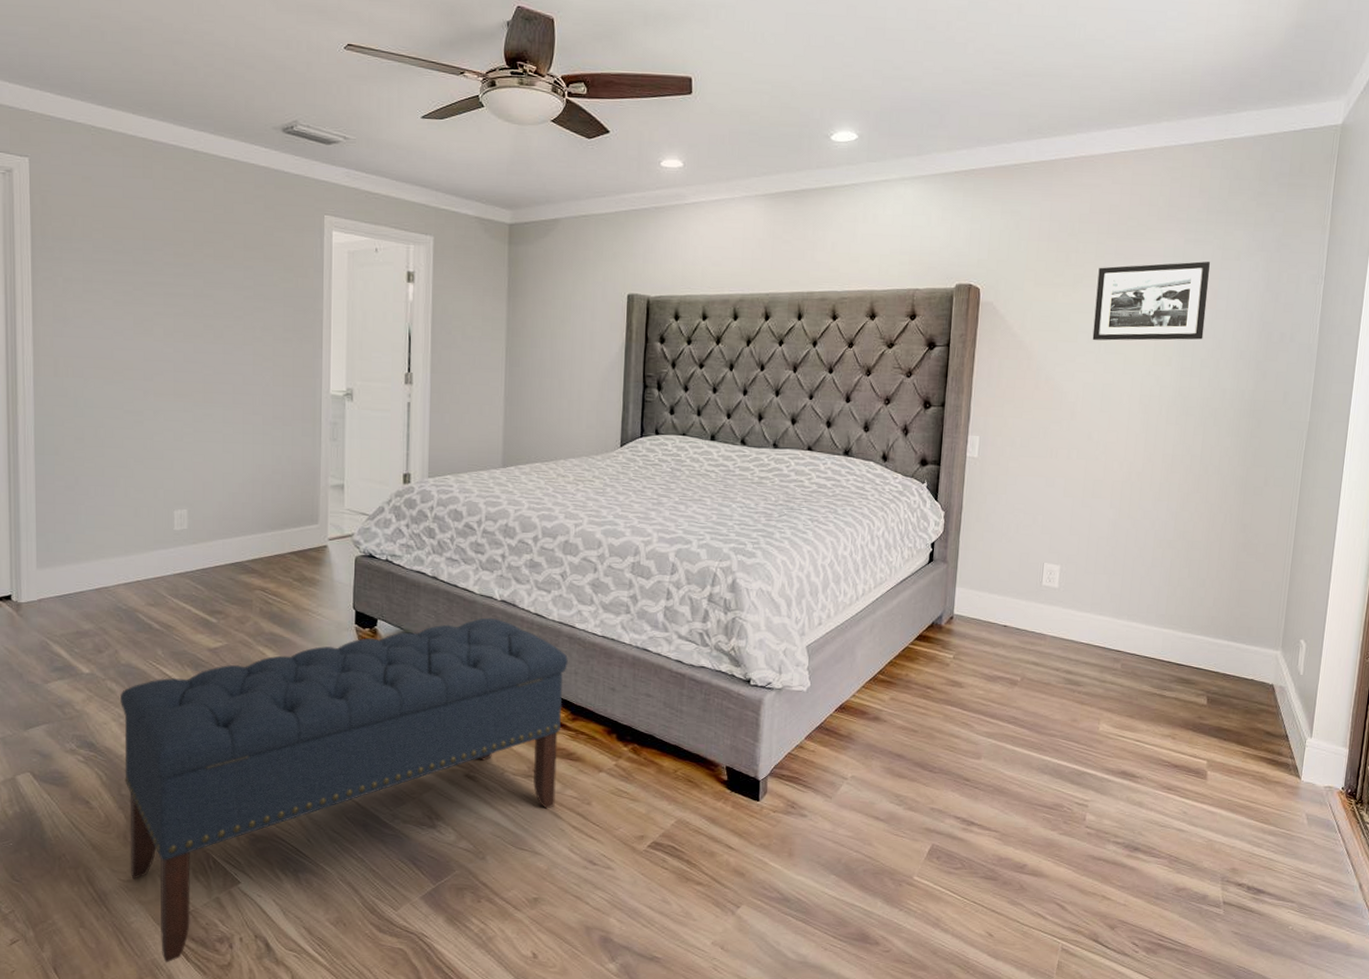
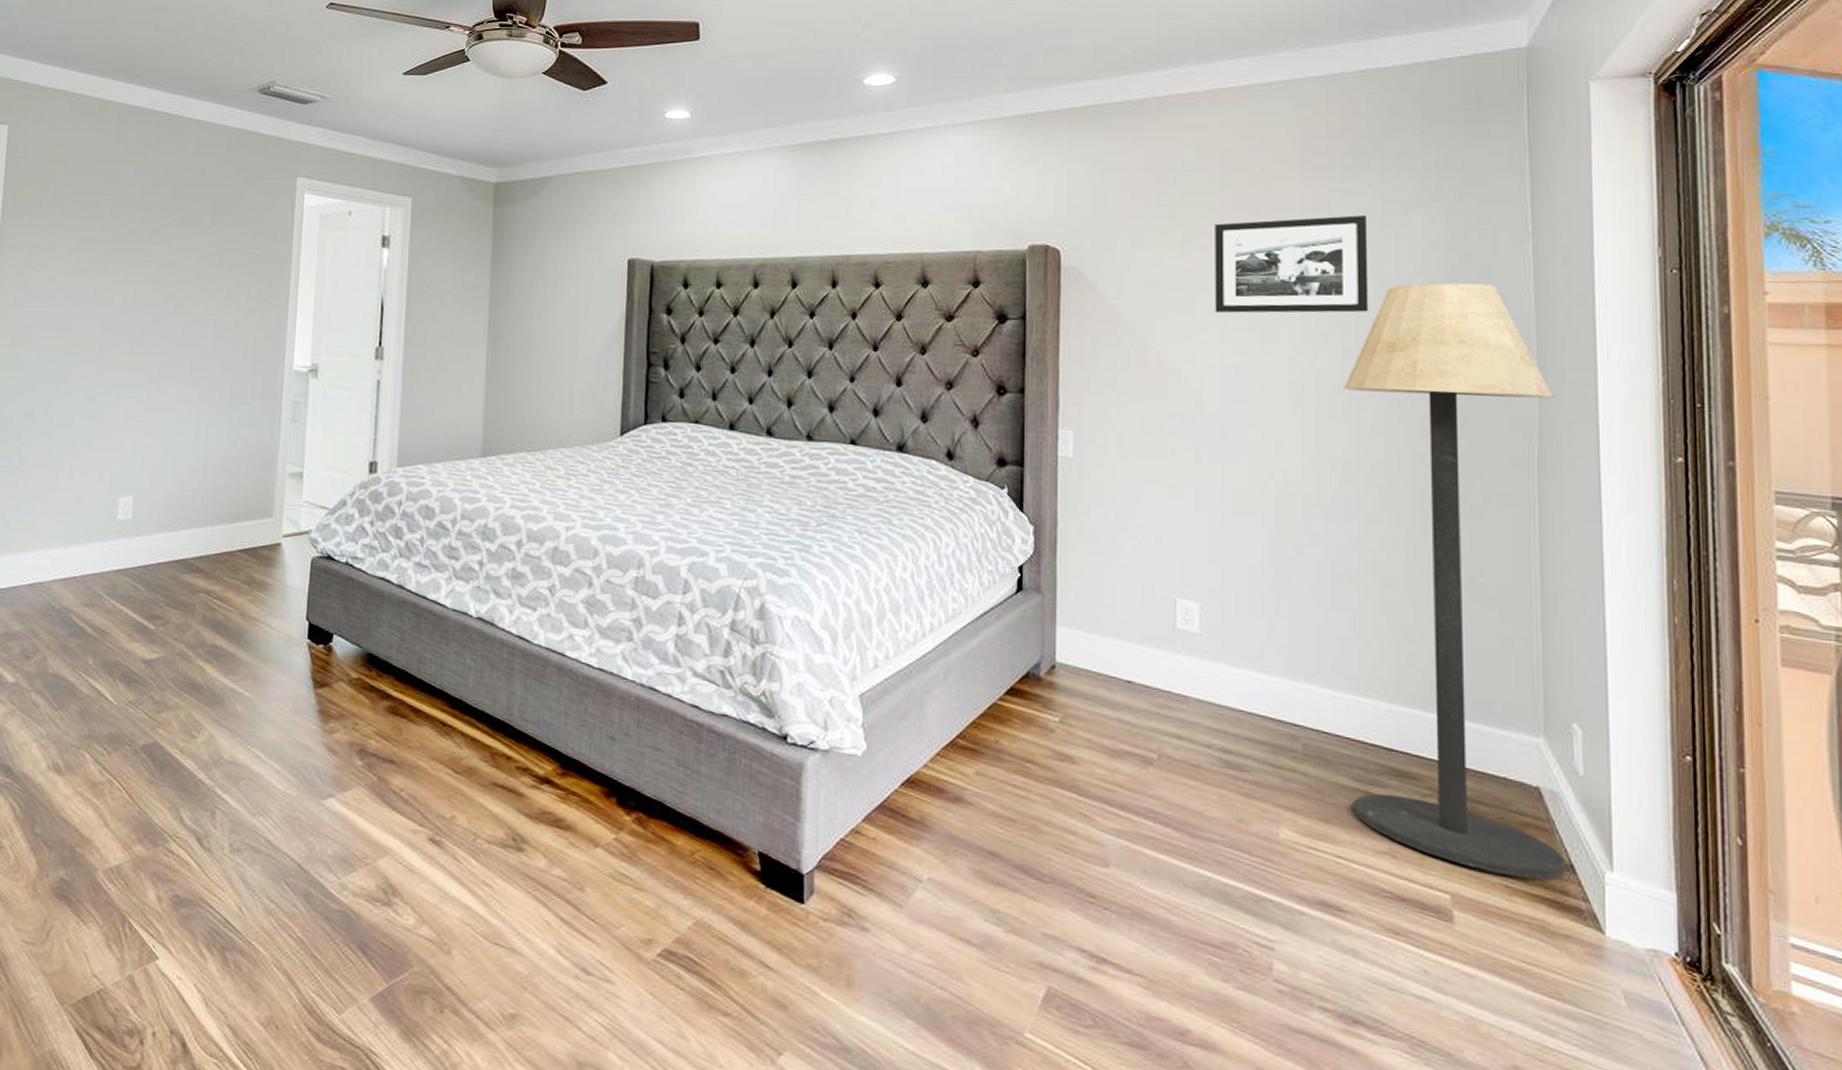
bench: present [120,617,568,963] -> none [35,637,557,1057]
floor lamp: none [1150,316,1322,746] -> present [1344,283,1566,880]

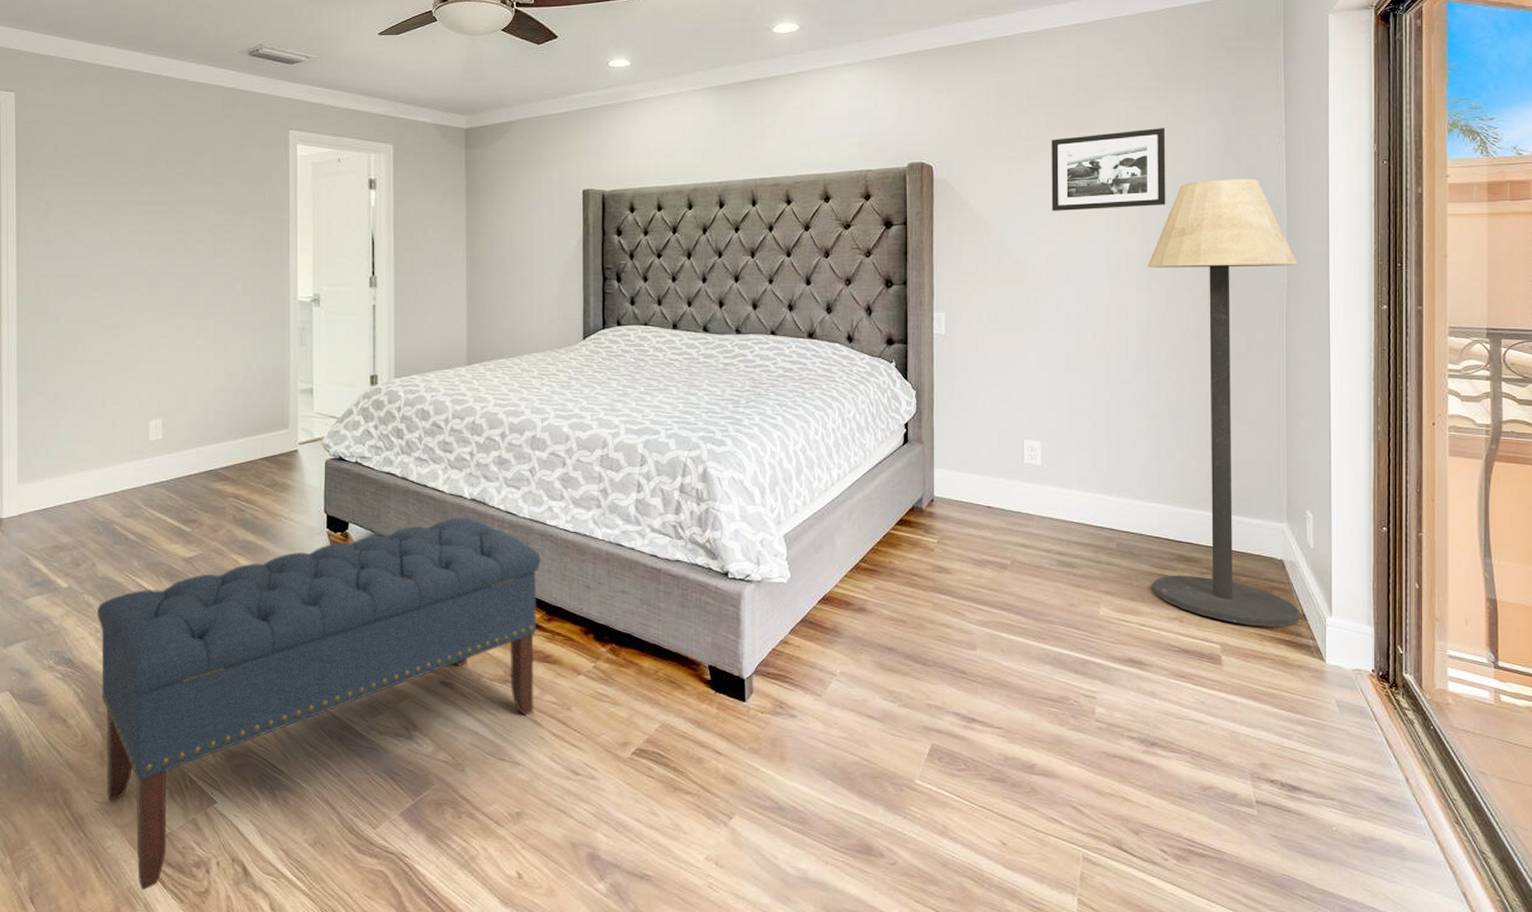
bench: none [35,637,557,1057] -> present [98,517,541,891]

